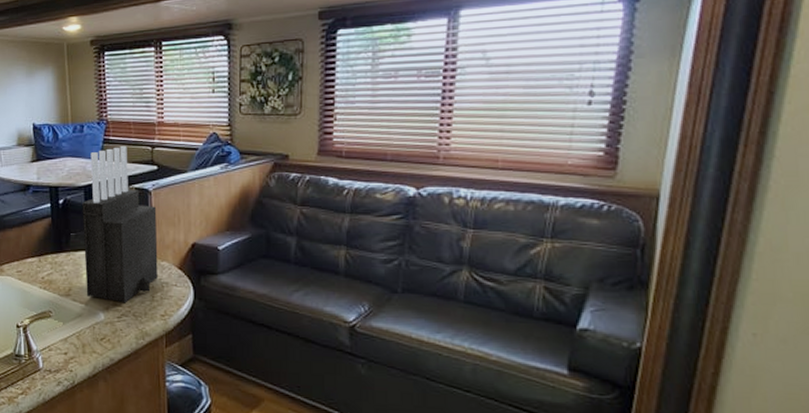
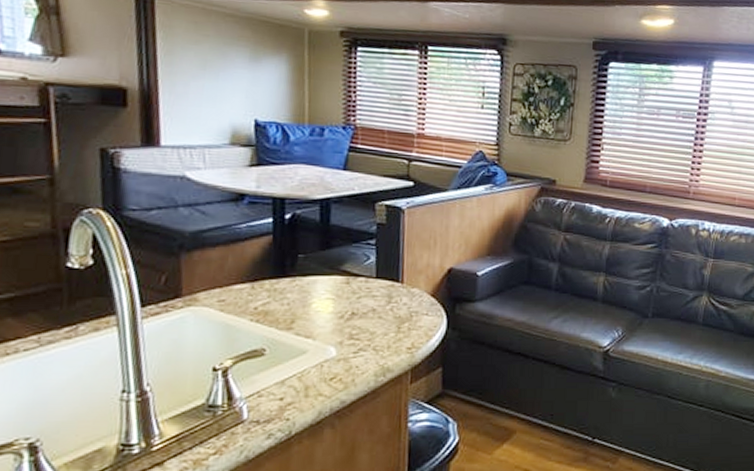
knife block: present [82,145,158,303] -> none [314,156,410,336]

